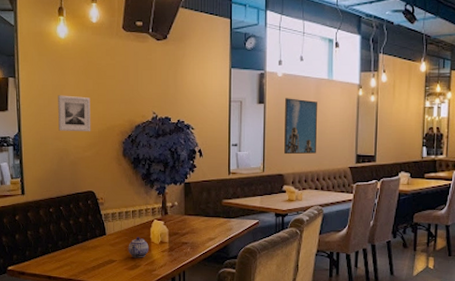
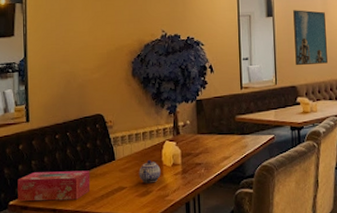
tissue box: none [15,242,83,269] -> present [18,170,91,202]
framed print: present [58,95,91,132] -> none [65,18,99,54]

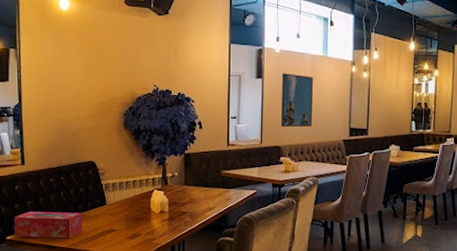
teapot: present [139,159,161,184] -> none [128,206,149,228]

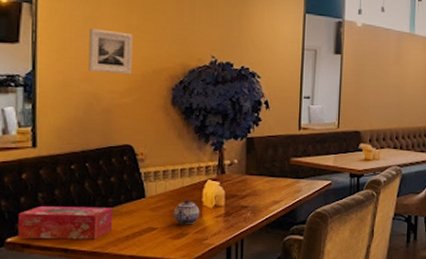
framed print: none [59,67,93,104] -> present [88,28,133,75]
teapot: none [128,206,149,228] -> present [173,199,200,225]
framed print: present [281,73,313,127] -> none [362,50,398,110]

